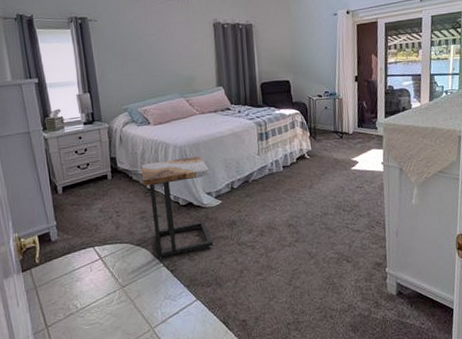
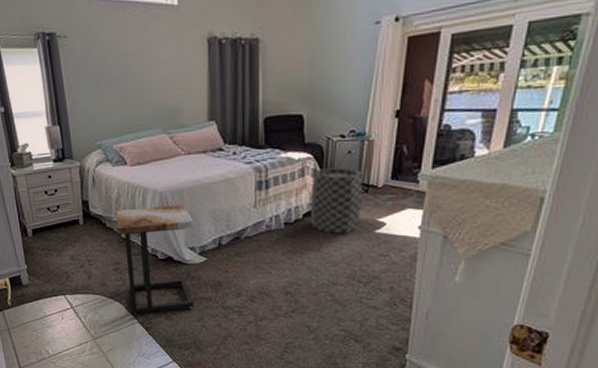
trash can: none [301,120,340,173] -> present [311,167,363,234]

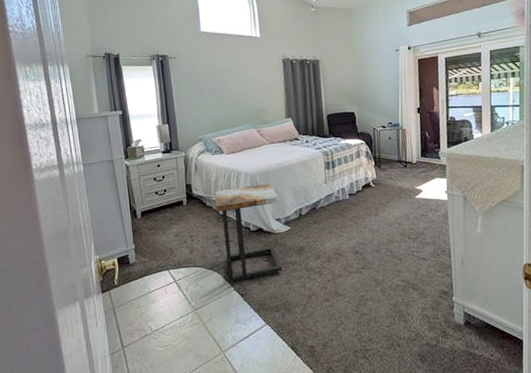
trash can: present [311,167,363,234] -> none [366,149,404,201]

